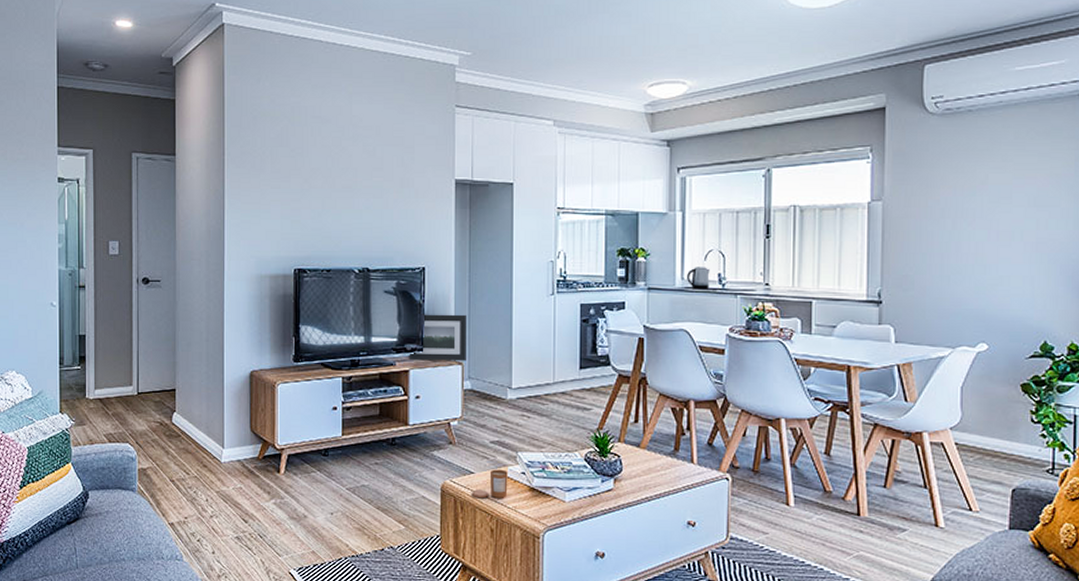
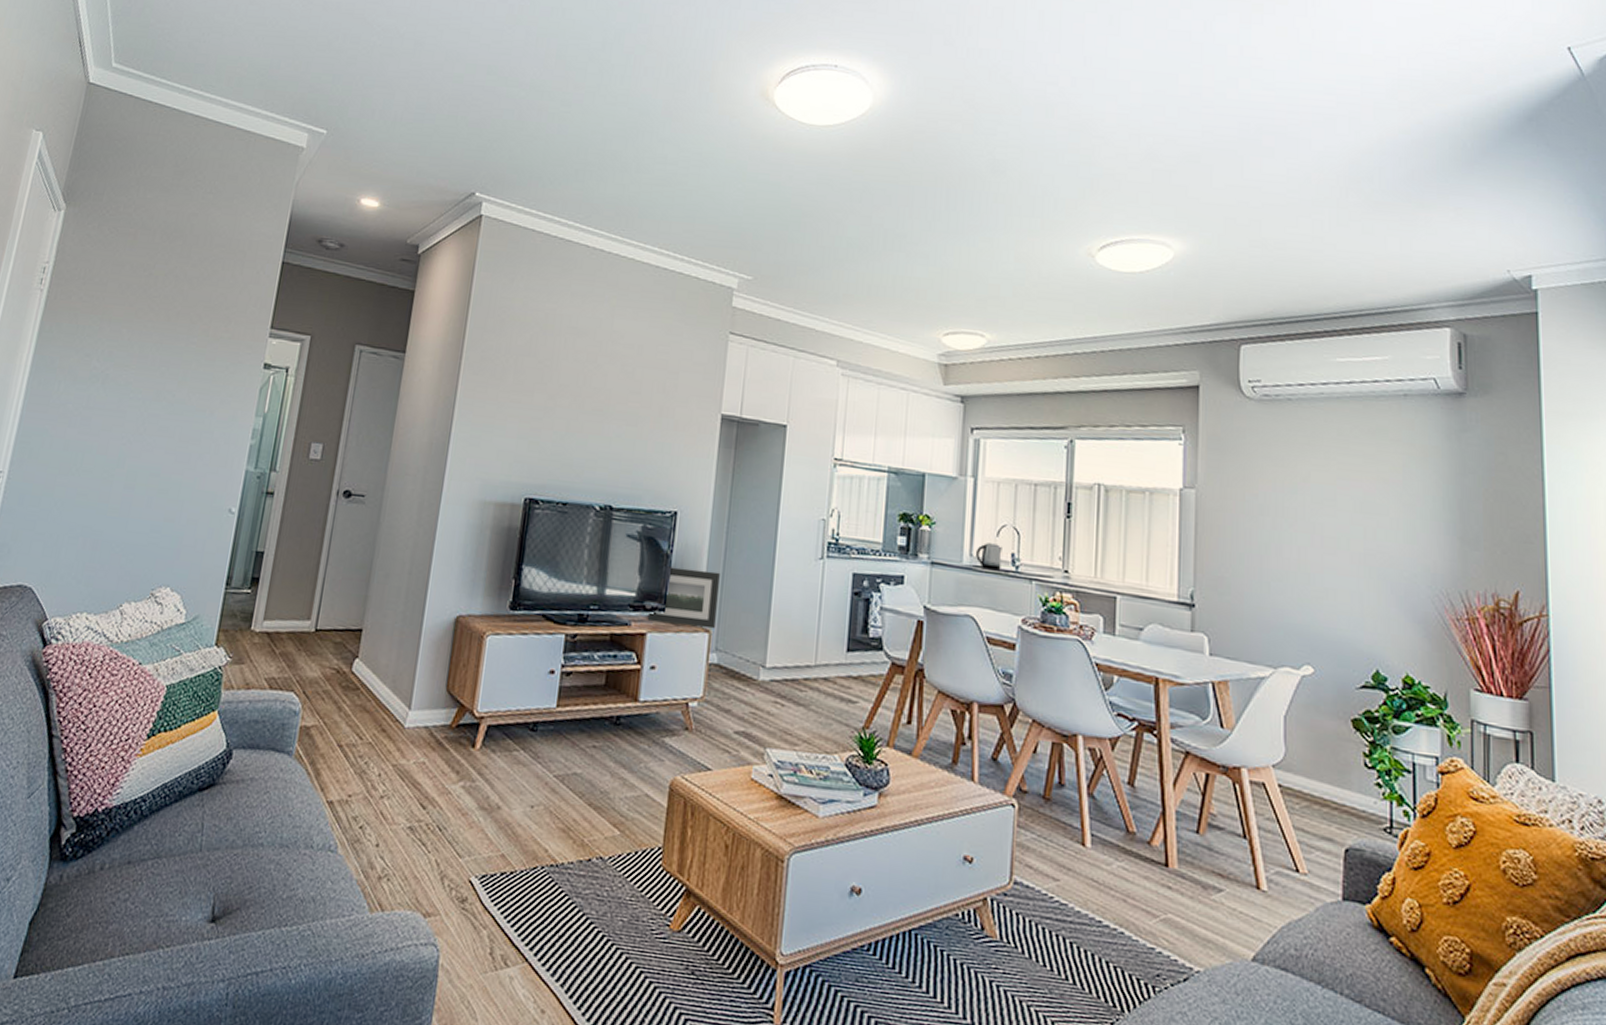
candle: present [471,469,508,499] -> none [705,767,752,806]

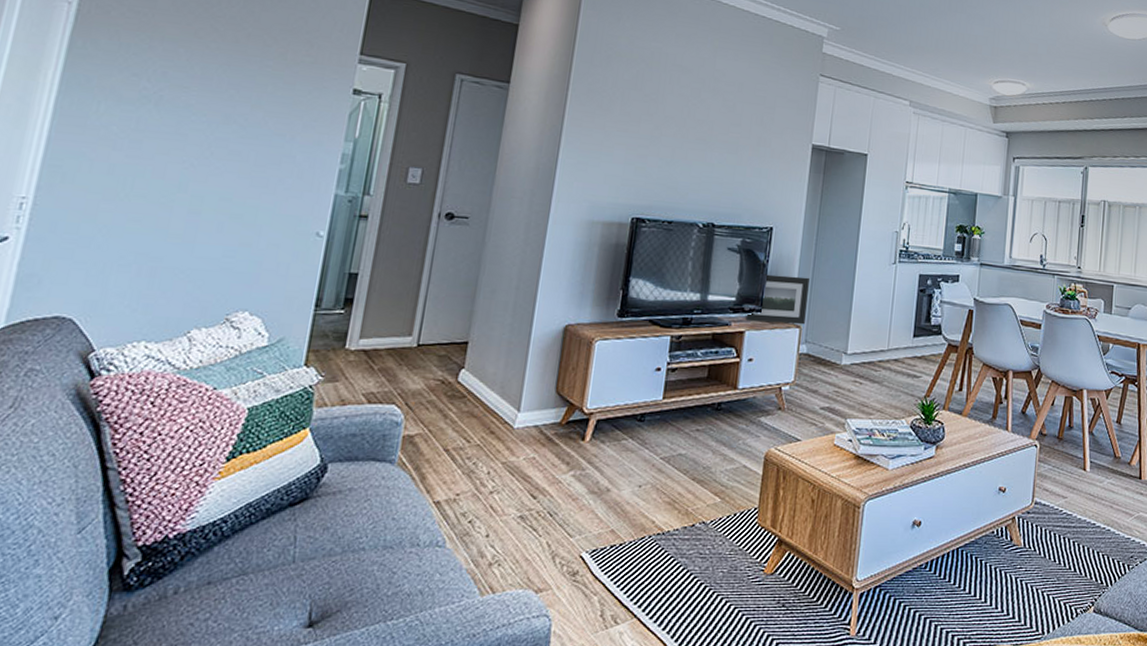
kettle: present [976,543,1002,571] -> none [1014,247,1034,269]

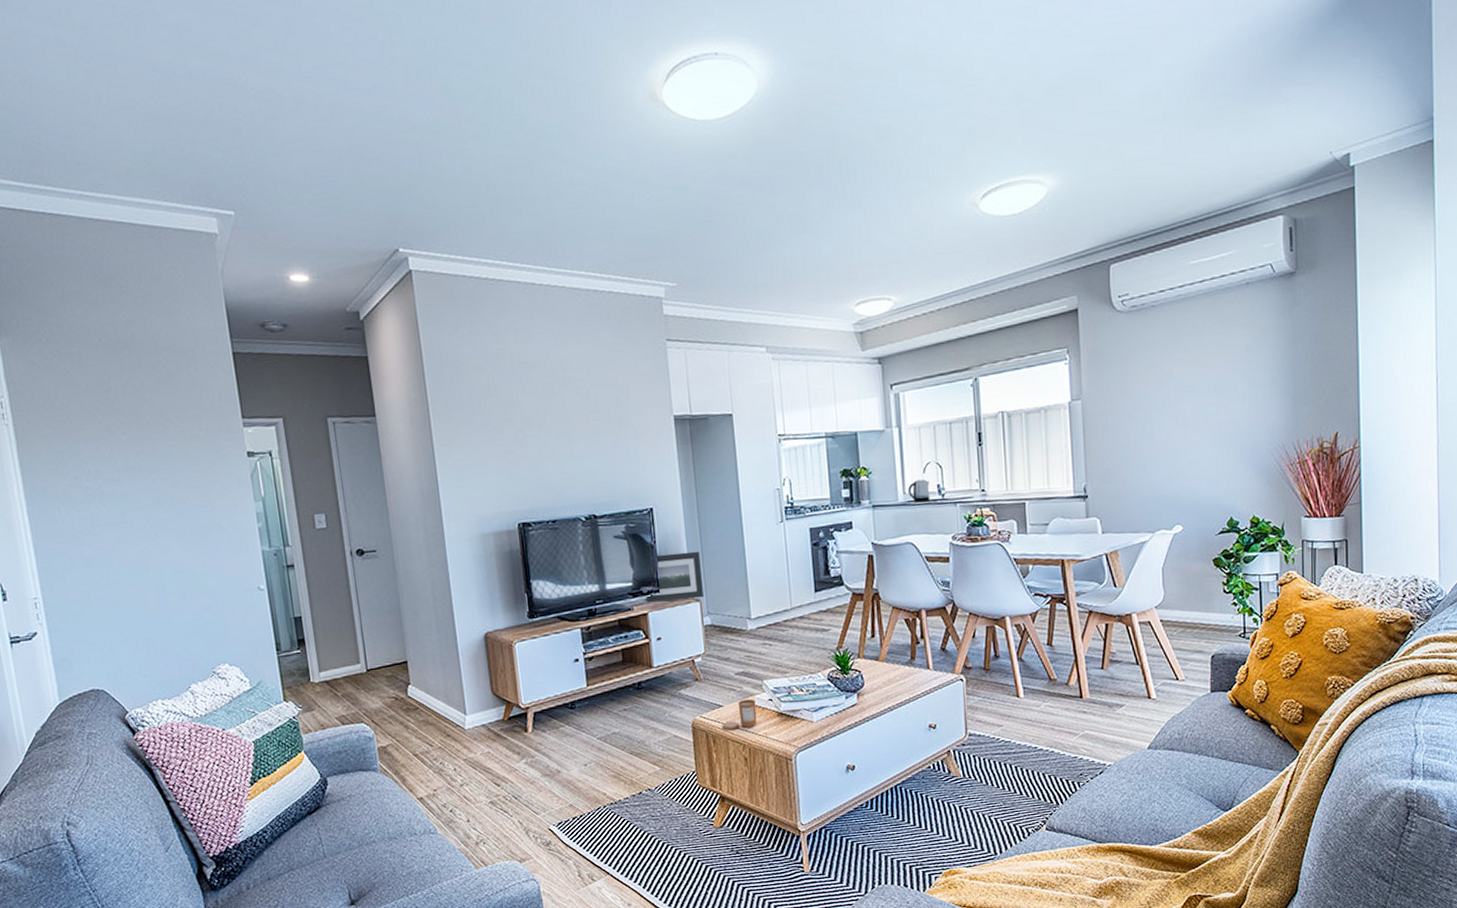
candle: none [795,436,835,468] -> present [721,699,757,731]
kettle: none [1014,247,1034,269] -> present [908,479,930,503]

